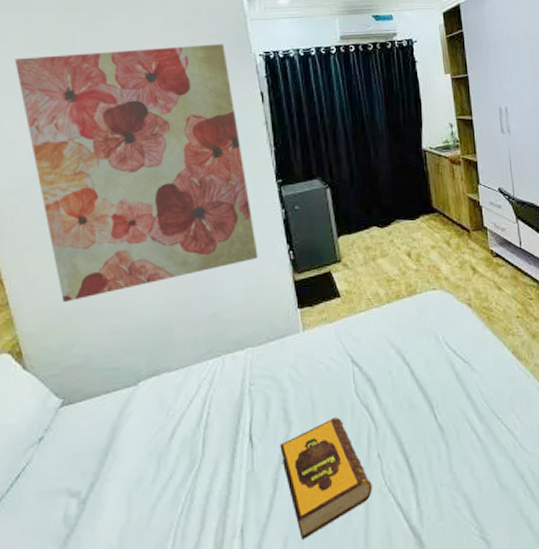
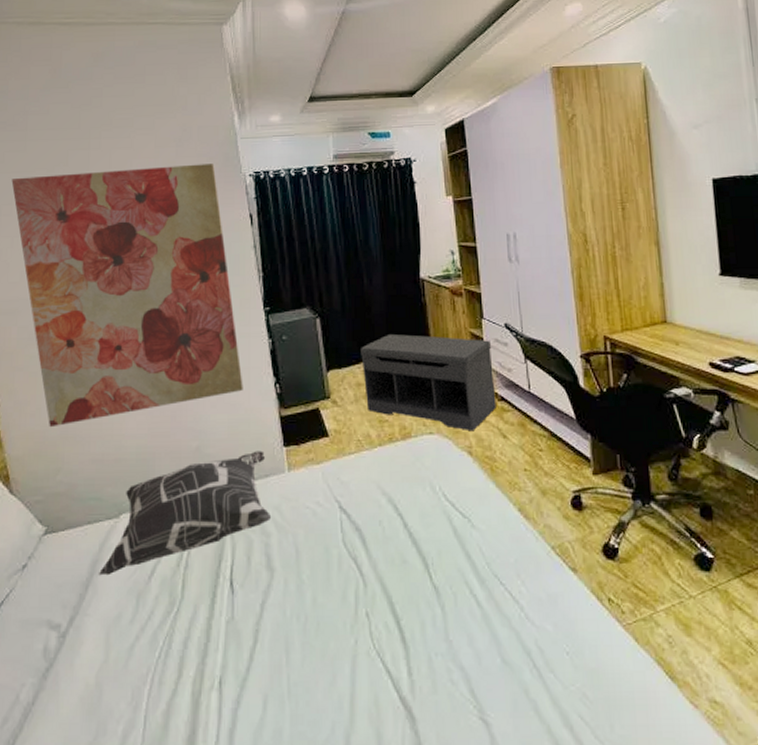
decorative pillow: none [119,313,288,442] -> present [99,450,272,576]
hardback book: present [280,417,372,539] -> none [262,568,359,699]
bench: none [369,200,492,286] -> present [361,333,496,432]

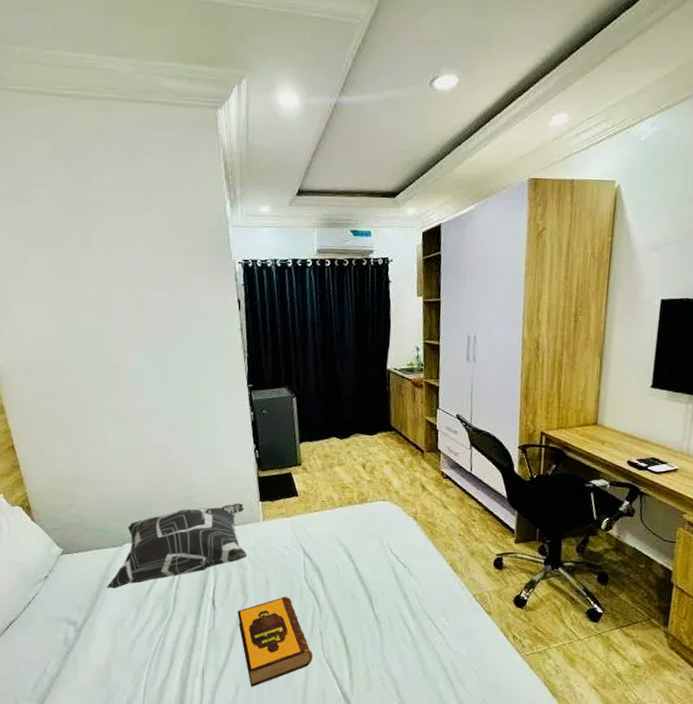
wall art: present [11,164,243,428] -> none [20,248,228,471]
hardback book: none [262,568,359,699] -> present [237,596,313,687]
bench: present [361,333,496,432] -> none [330,415,443,502]

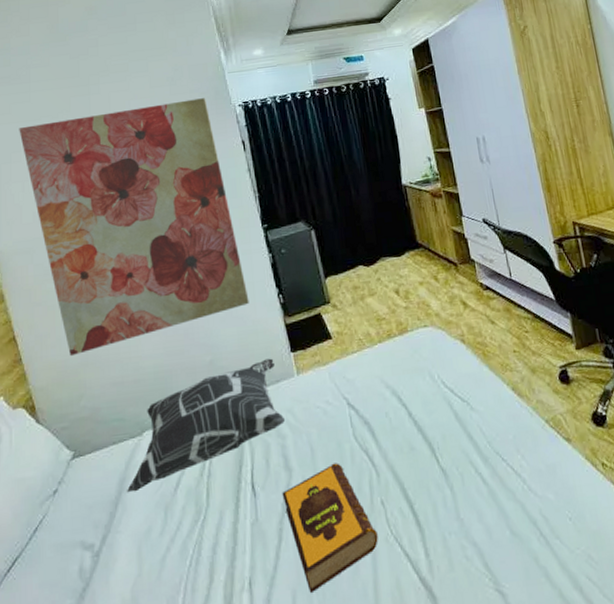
wall art: none [20,248,228,471] -> present [19,98,249,357]

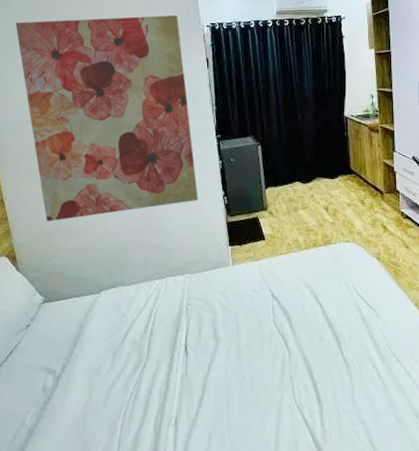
decorative pillow: present [127,358,286,493] -> none [85,248,219,337]
hardback book: present [282,463,378,593] -> none [209,340,284,436]

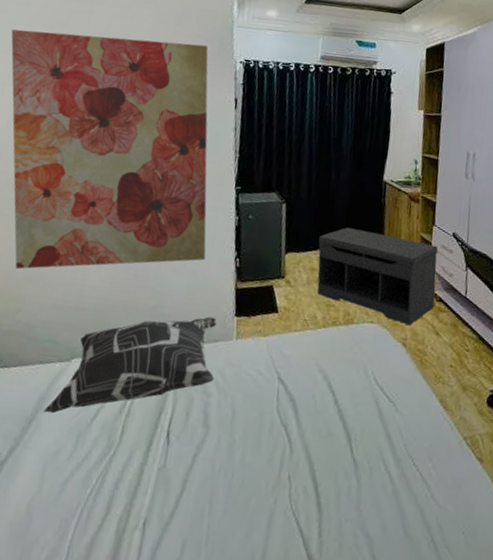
decorative pillow: none [85,248,219,337] -> present [44,316,217,414]
bench: none [293,160,402,242] -> present [317,227,439,326]

